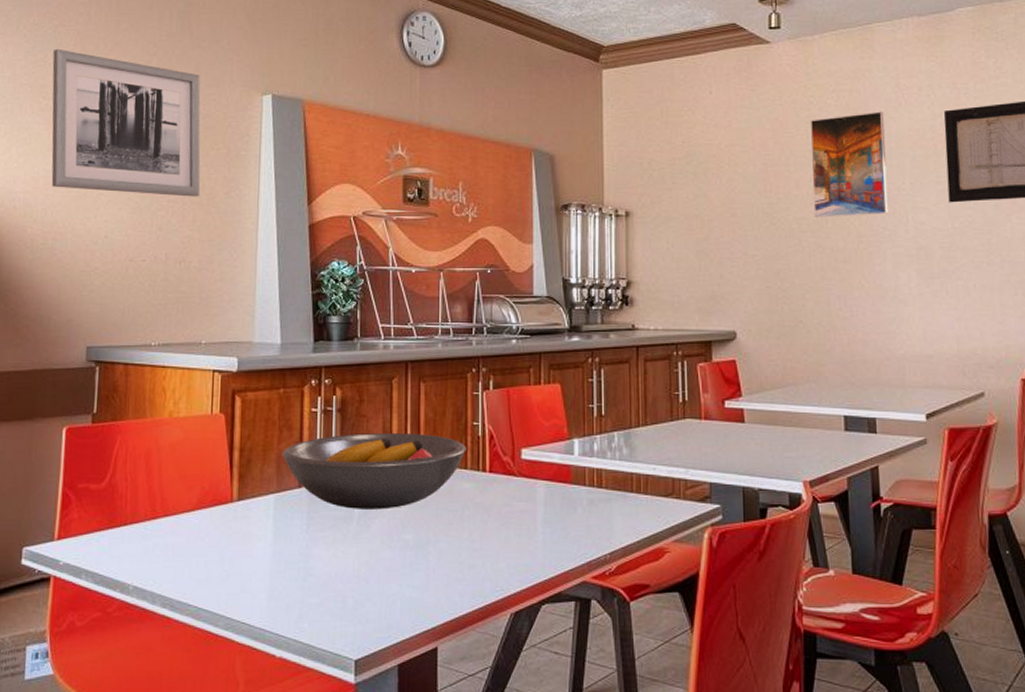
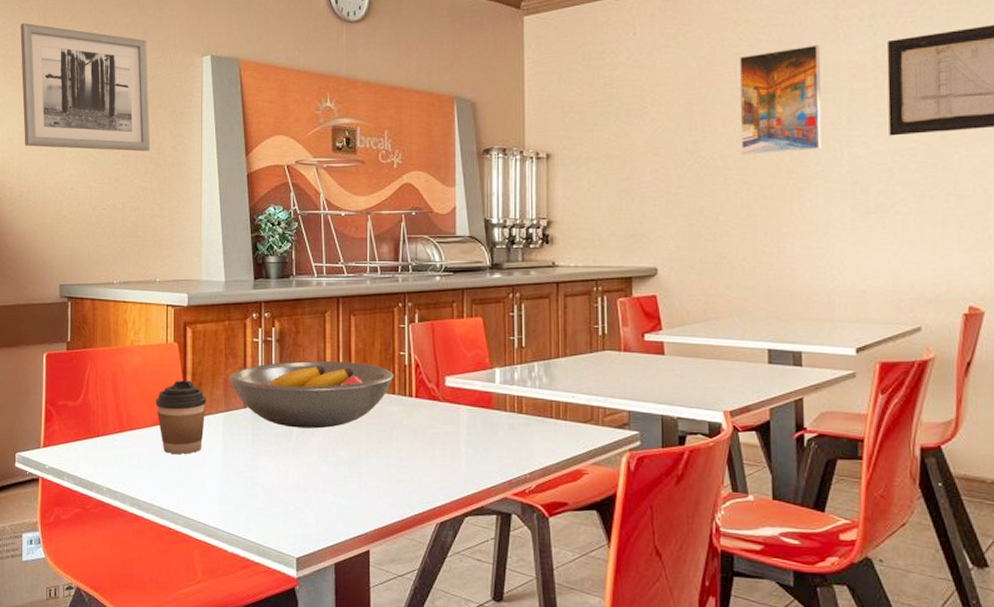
coffee cup: none [195,456,256,544] -> present [155,380,206,455]

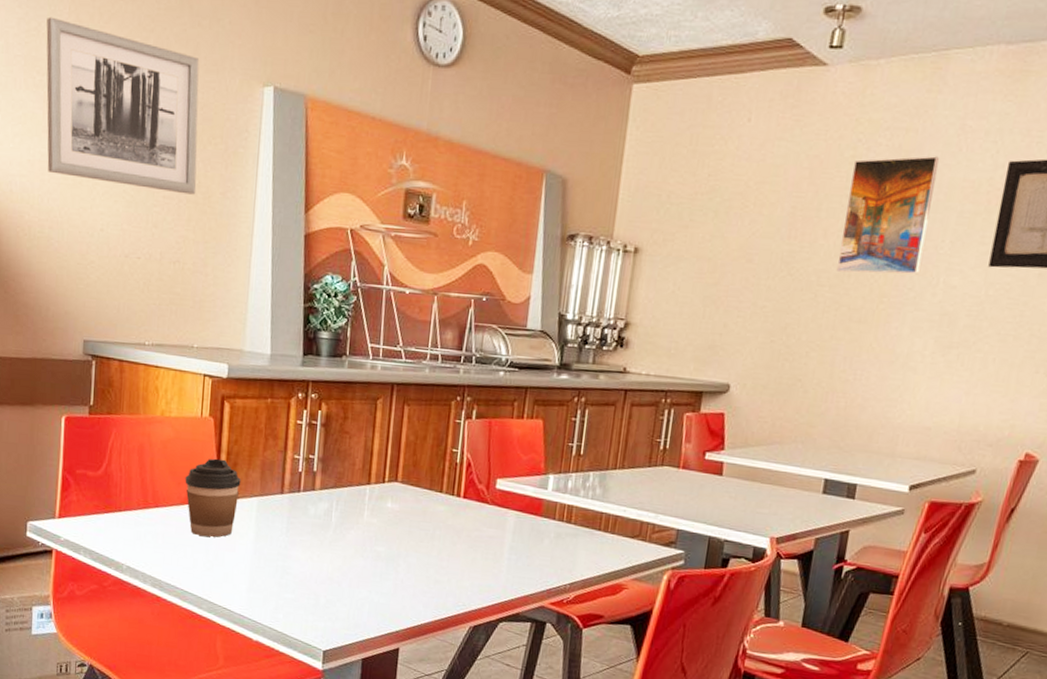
fruit bowl: present [228,360,394,429] -> none [266,448,444,522]

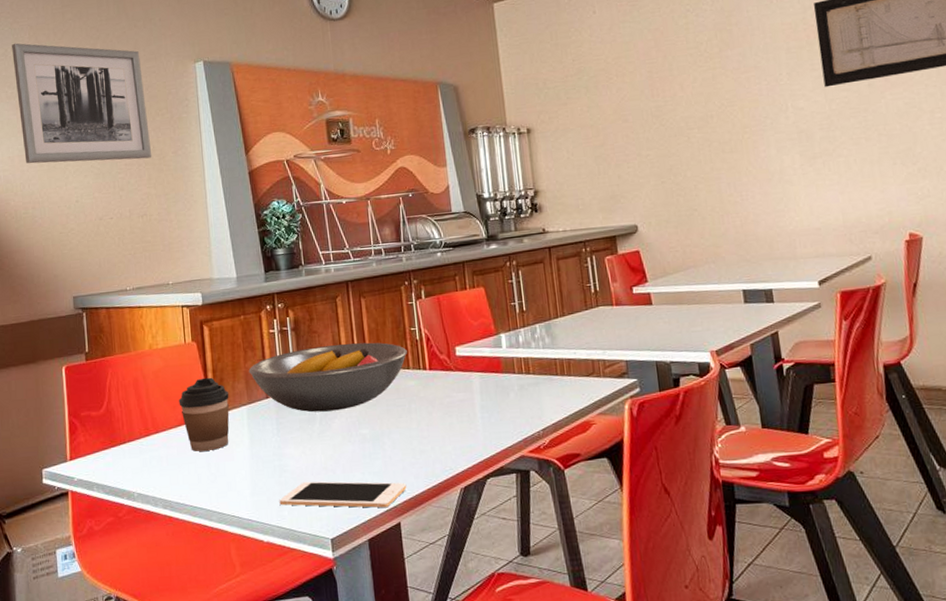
fruit bowl: none [266,448,444,522] -> present [248,342,407,413]
cell phone: none [275,588,414,631] -> present [279,481,407,508]
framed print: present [836,156,940,274] -> none [688,10,769,115]

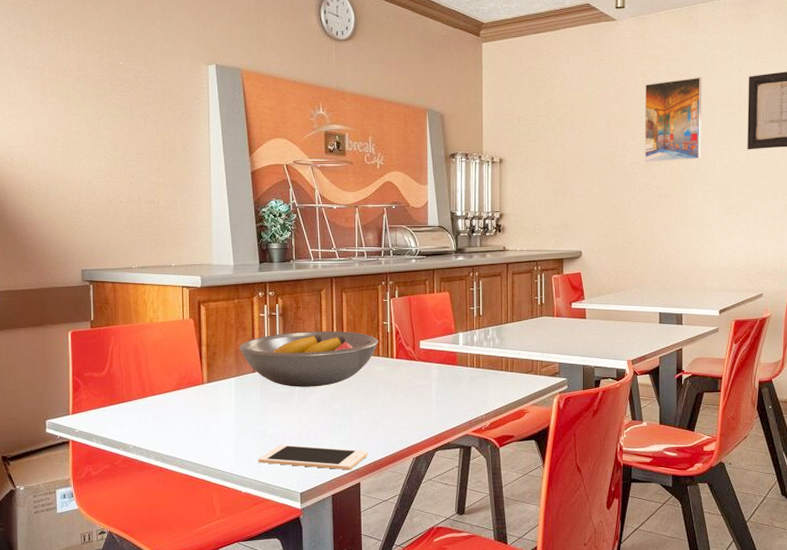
wall art: present [12,43,152,164] -> none [31,25,163,150]
coffee cup: present [178,377,229,452] -> none [174,351,220,414]
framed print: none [688,10,769,115] -> present [644,77,703,162]

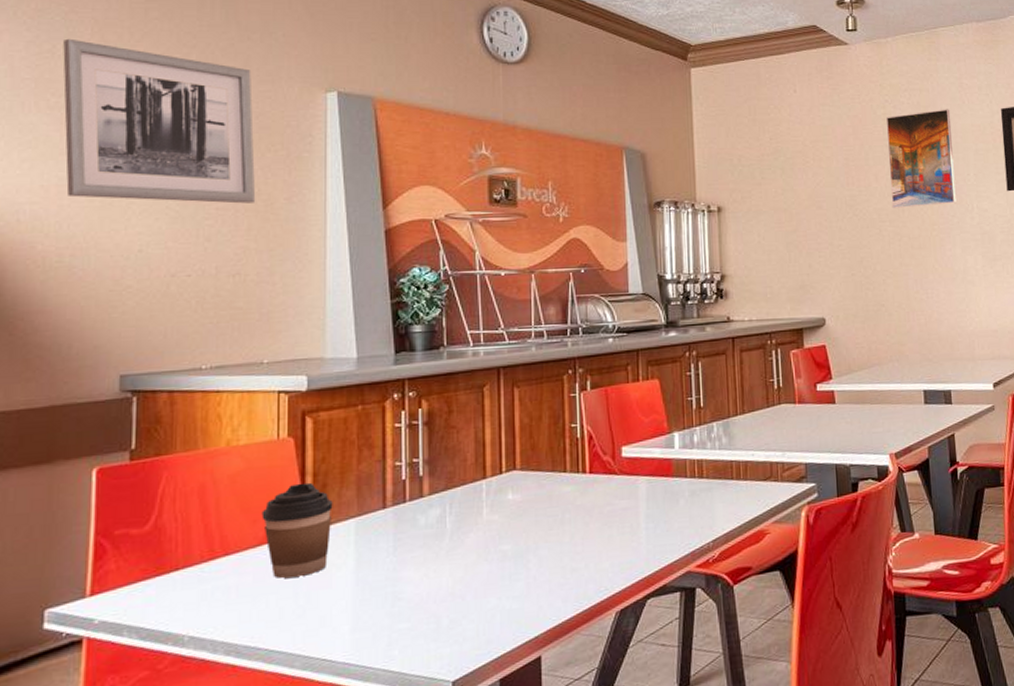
wall art: none [31,25,163,150] -> present [63,38,256,204]
coffee cup: none [174,351,220,414] -> present [261,482,333,579]
fruit bowl: present [239,330,379,387] -> none [362,440,565,526]
cell phone: present [258,444,368,470] -> none [388,607,552,643]

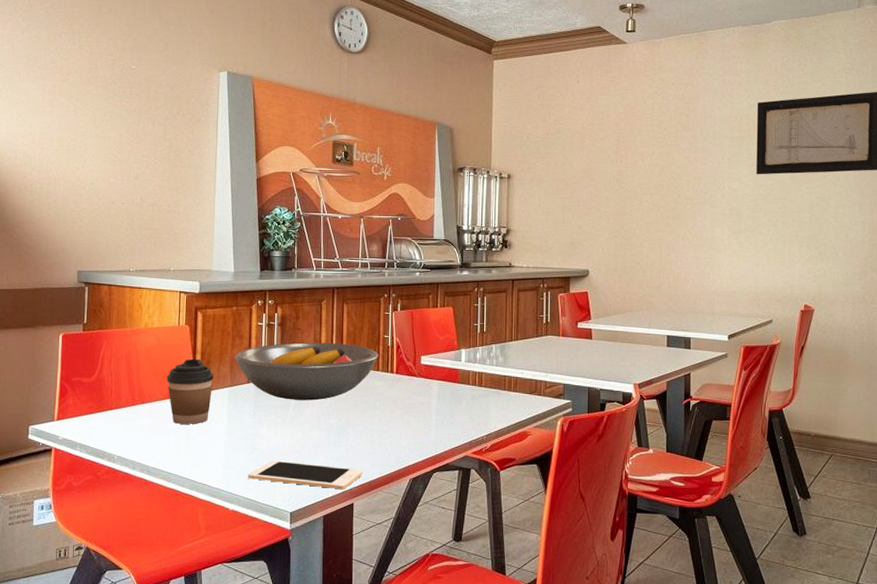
wall art: present [63,38,256,204] -> none [45,27,169,153]
fruit bowl: none [362,440,565,526] -> present [234,342,379,401]
cell phone: none [388,607,552,643] -> present [248,460,363,490]
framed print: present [885,109,956,208] -> none [653,101,712,184]

